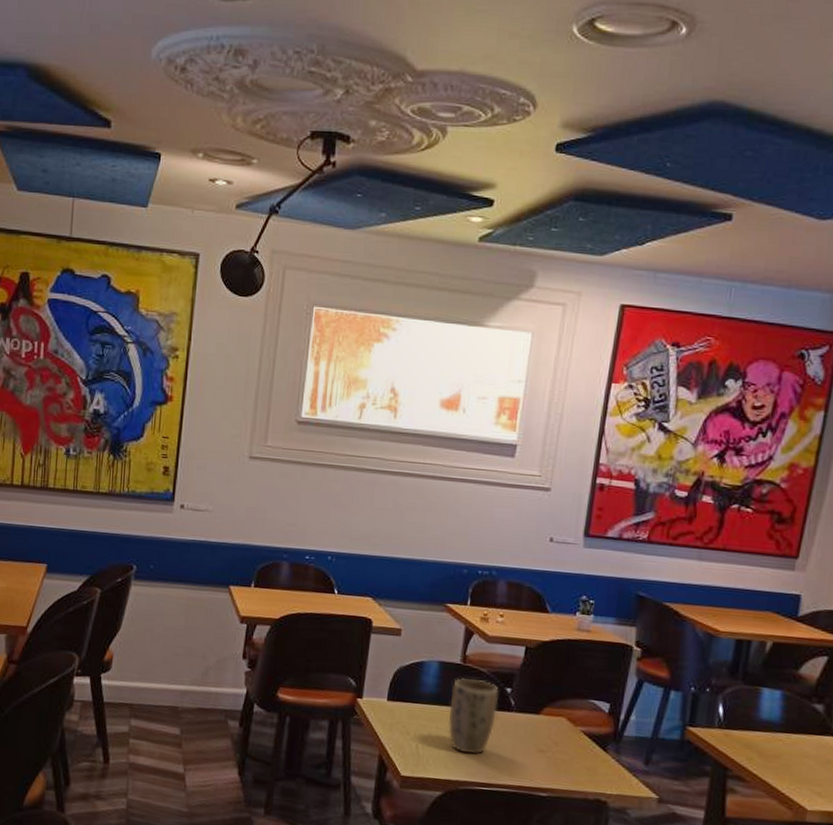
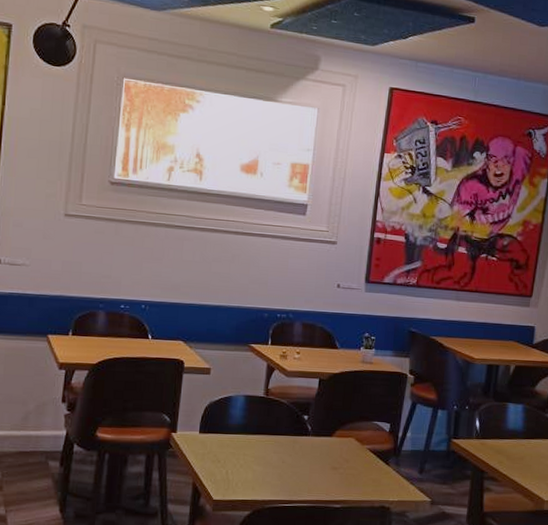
plant pot: present [448,677,499,755] -> none [254,408,297,476]

